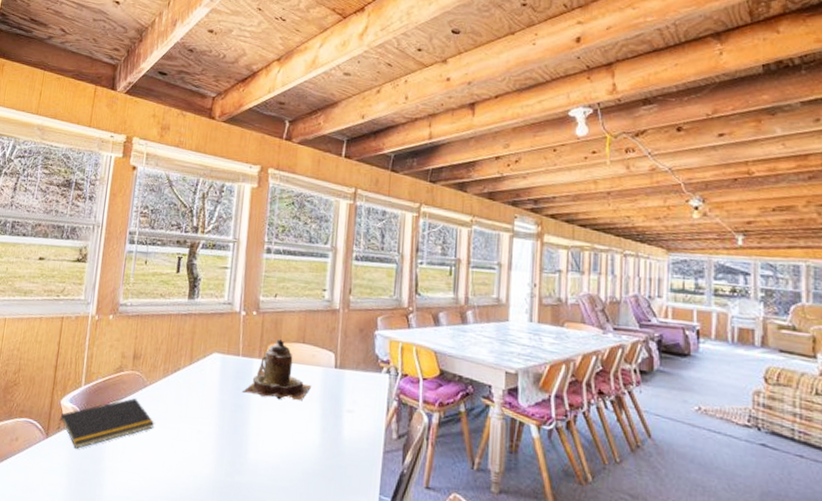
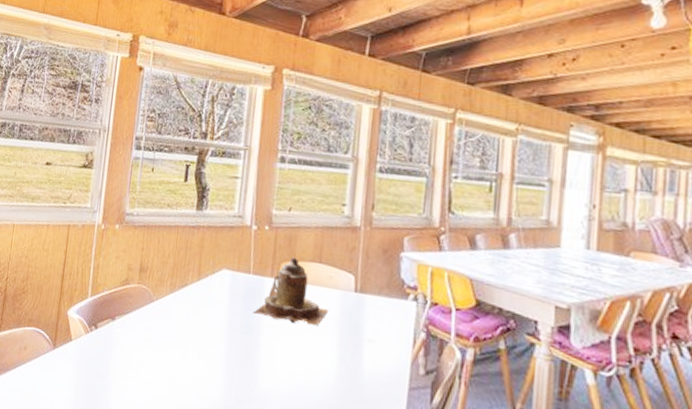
notepad: present [57,398,155,449] -> none [64,313,162,362]

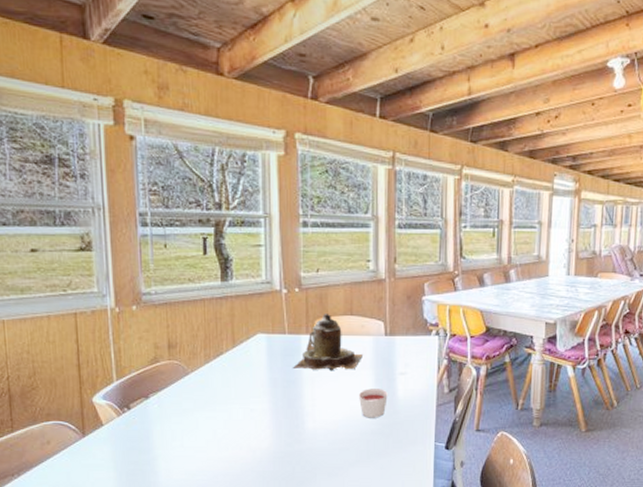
candle: none [318,351,352,390] -> present [358,389,388,418]

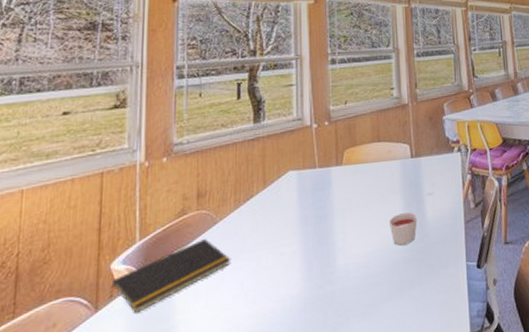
notepad: none [94,387,204,443] -> present [109,239,231,313]
teapot: present [293,314,363,371] -> none [324,143,391,203]

